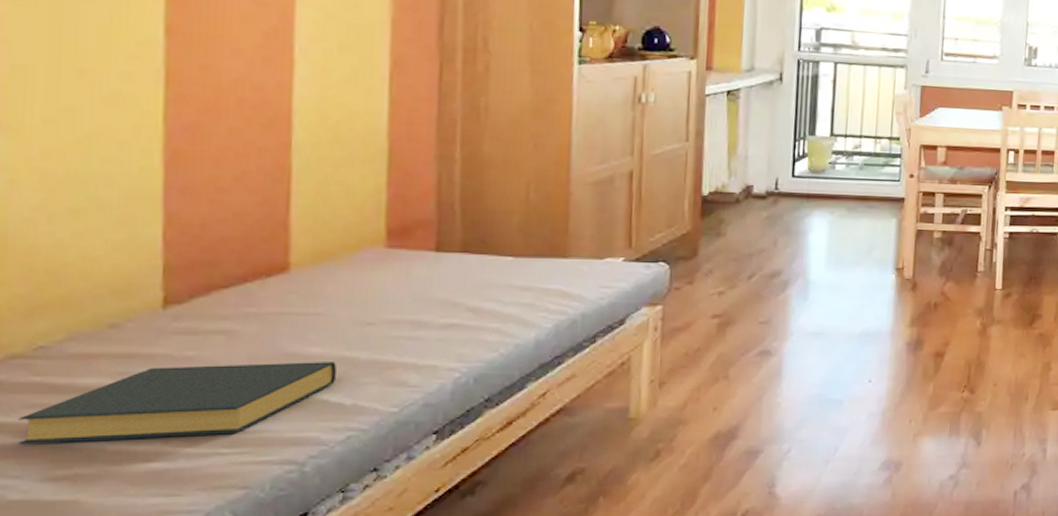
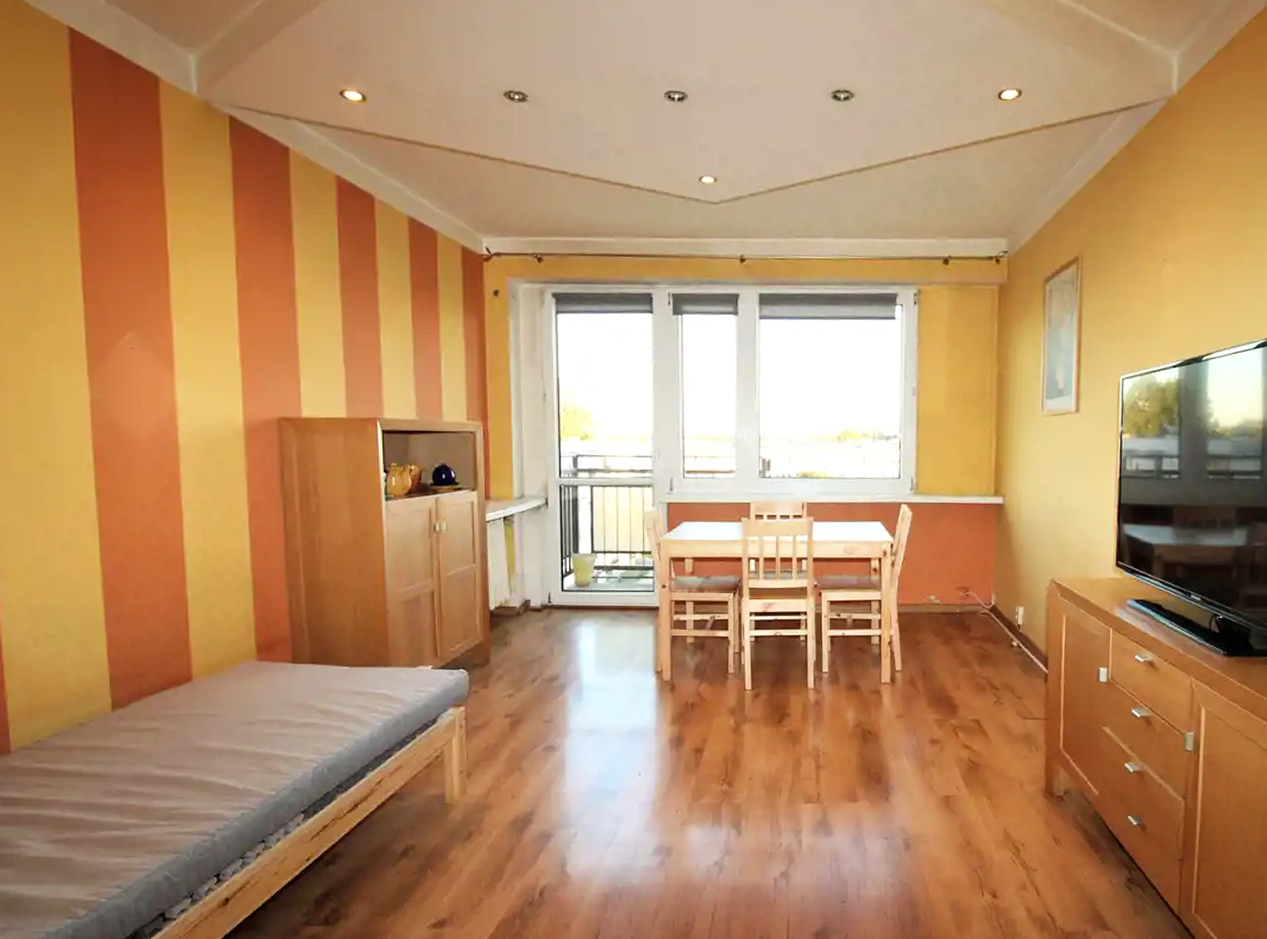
hardback book: present [17,362,338,445] -> none [29,753,231,815]

